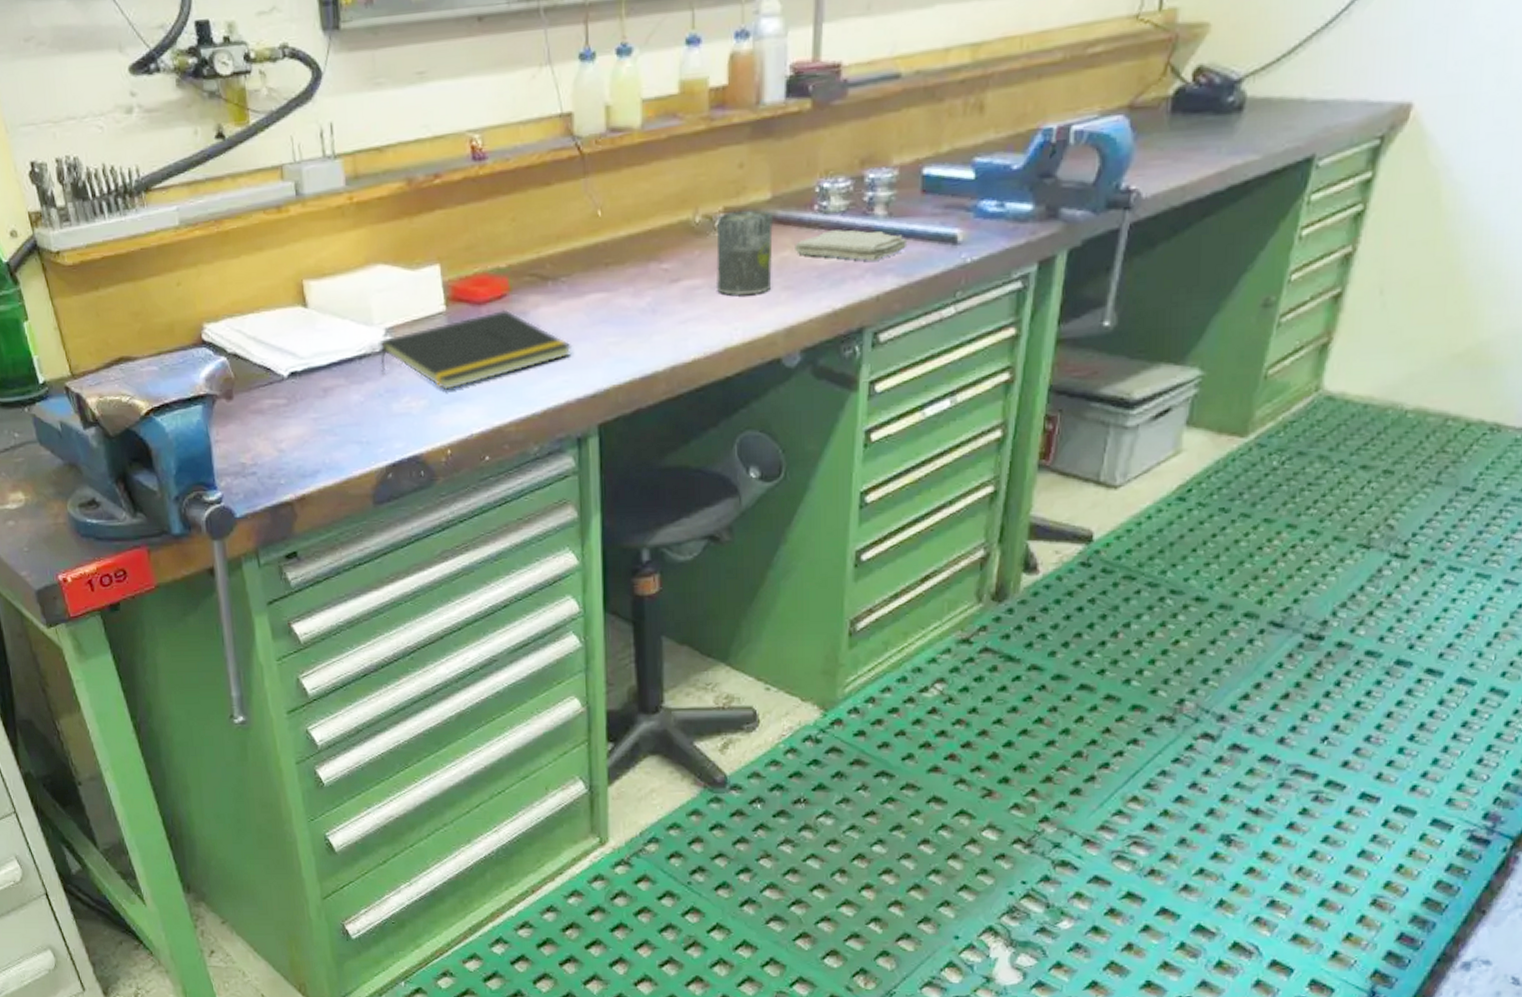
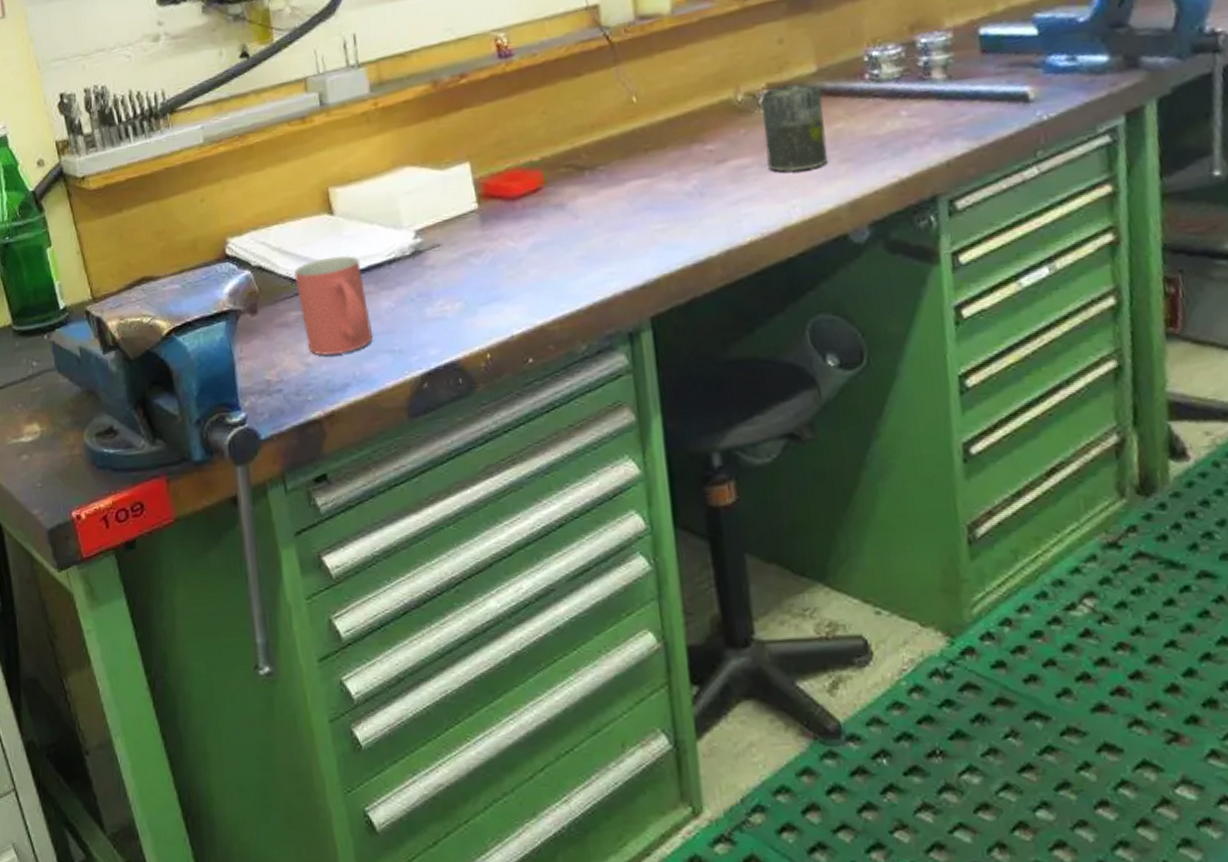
mug: none [267,348,343,444] -> present [293,255,374,356]
notepad: present [381,309,573,391] -> none [411,202,616,292]
washcloth: present [795,230,908,261] -> none [848,95,974,127]

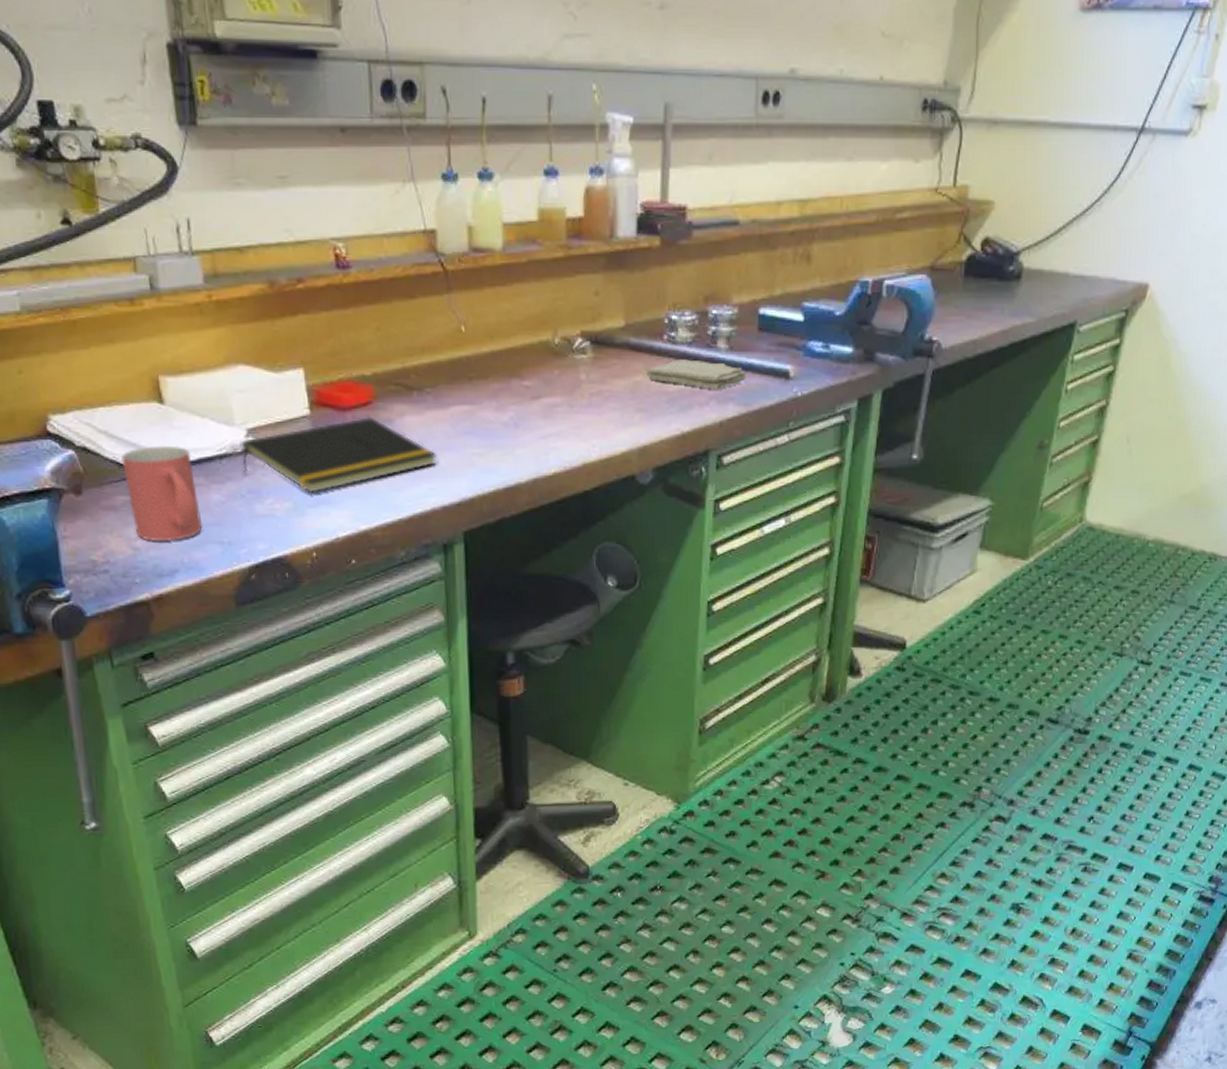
notepad: none [411,202,616,292] -> present [242,416,438,494]
can: present [760,84,827,172] -> none [574,335,627,414]
washcloth: none [848,95,974,127] -> present [646,359,747,390]

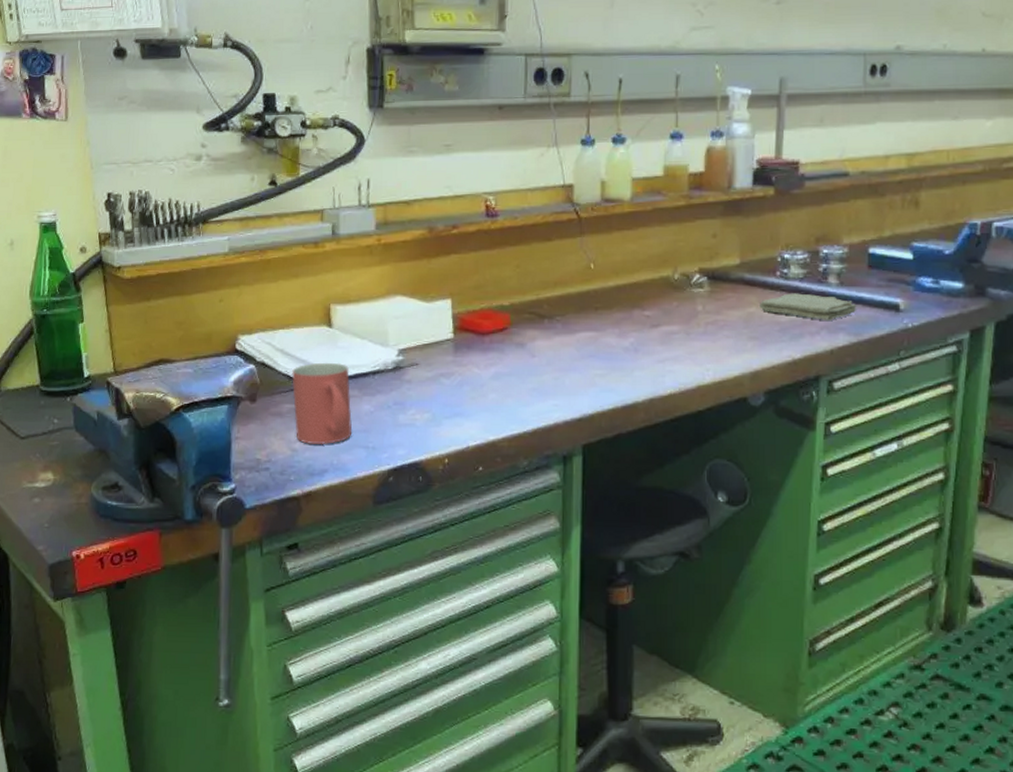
notepad: present [242,416,438,494] -> none [391,340,563,407]

